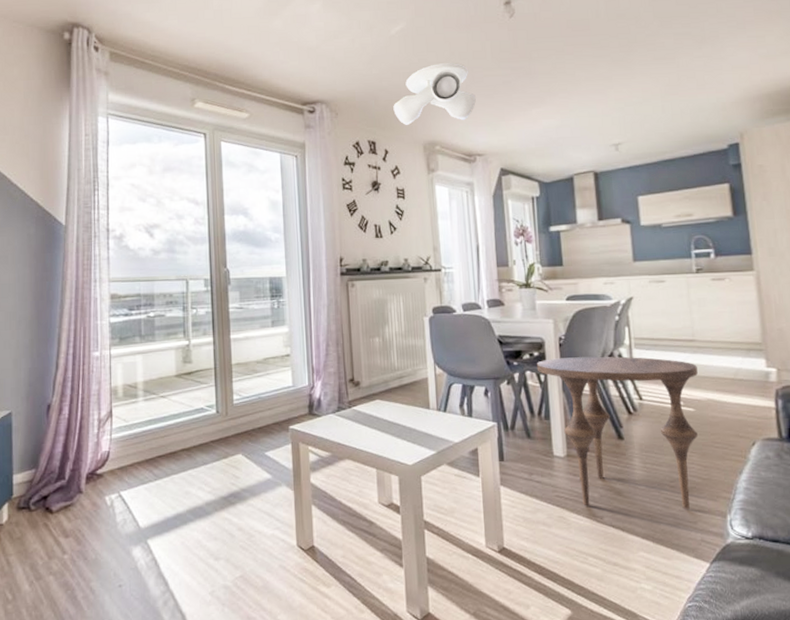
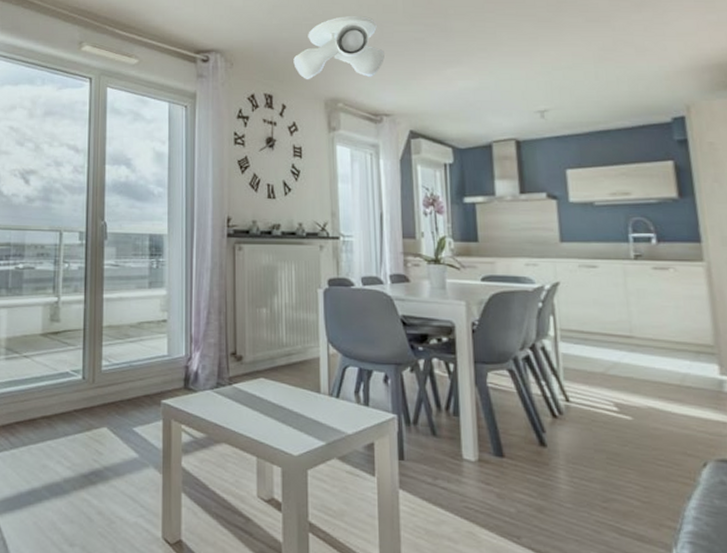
side table: present [536,356,699,509] -> none [445,346,637,537]

